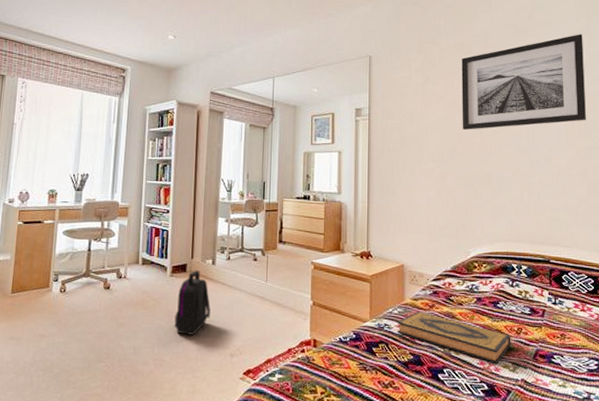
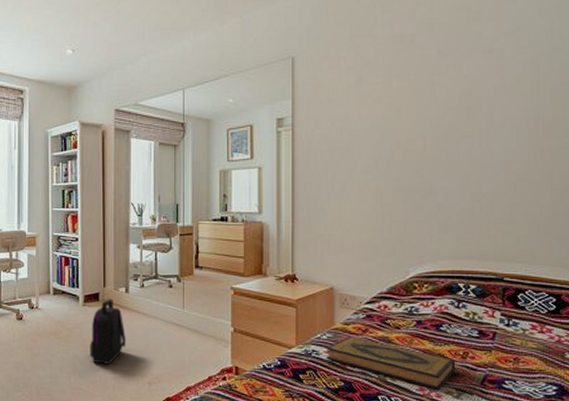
wall art: present [461,34,586,130] -> none [401,12,554,135]

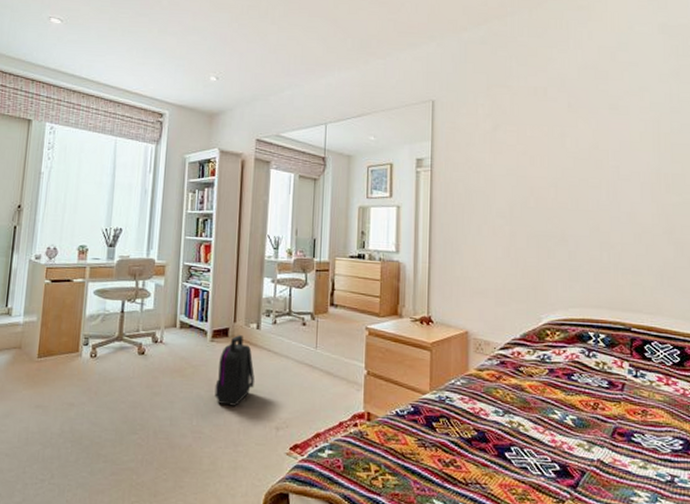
hardback book: present [326,336,456,390] -> none [460,383,587,442]

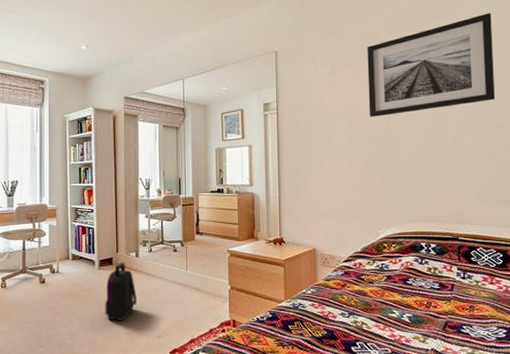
wall art: none [535,77,674,183] -> present [367,13,495,117]

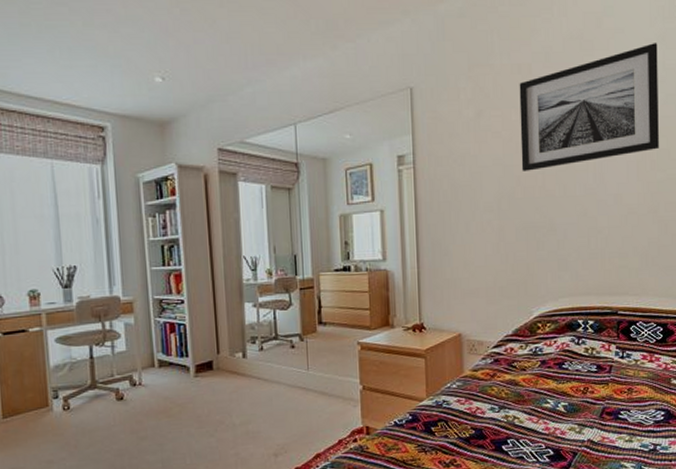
backpack: present [105,263,137,321] -> none [205,366,247,440]

